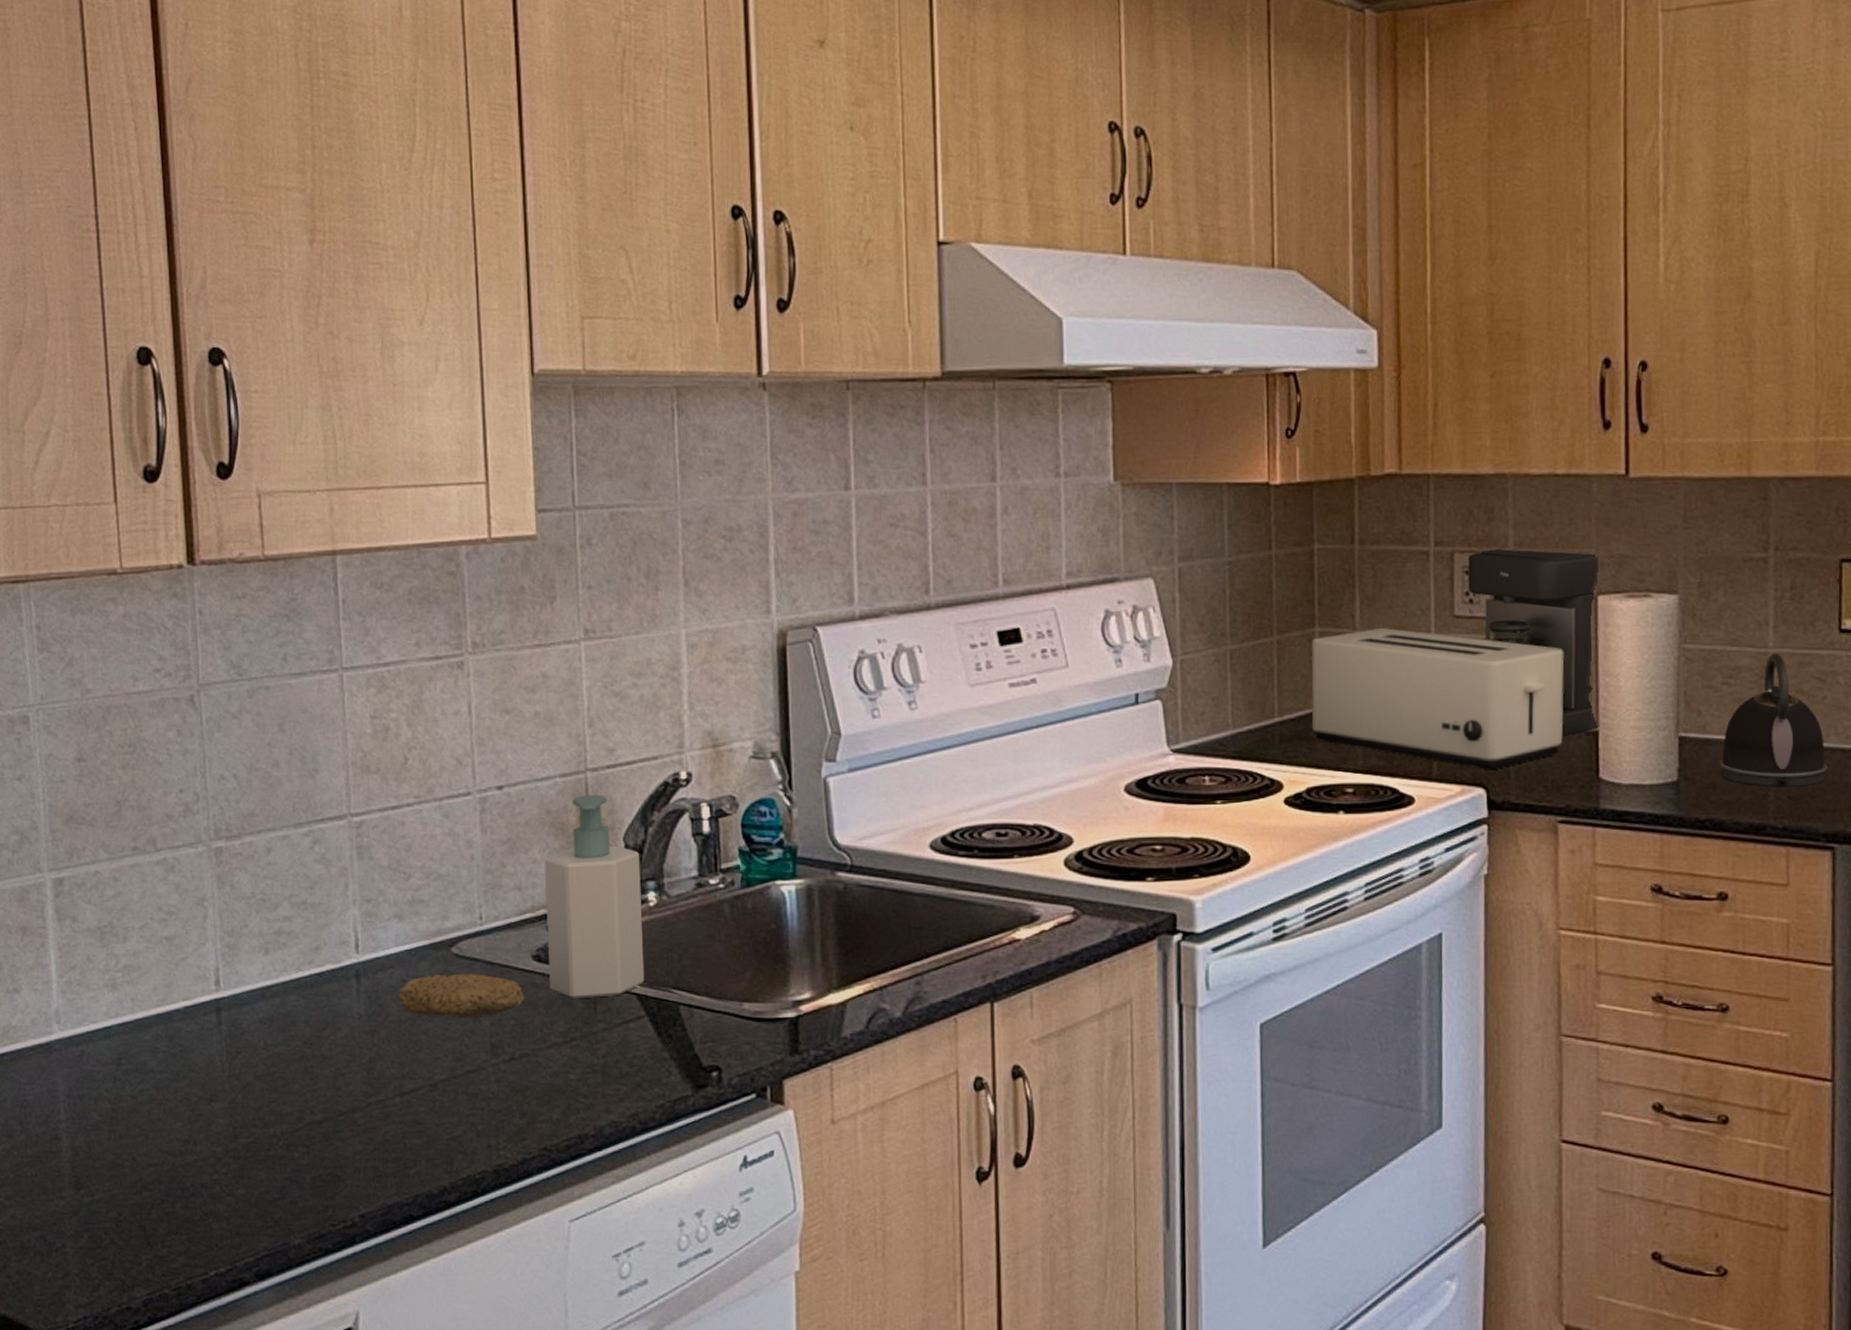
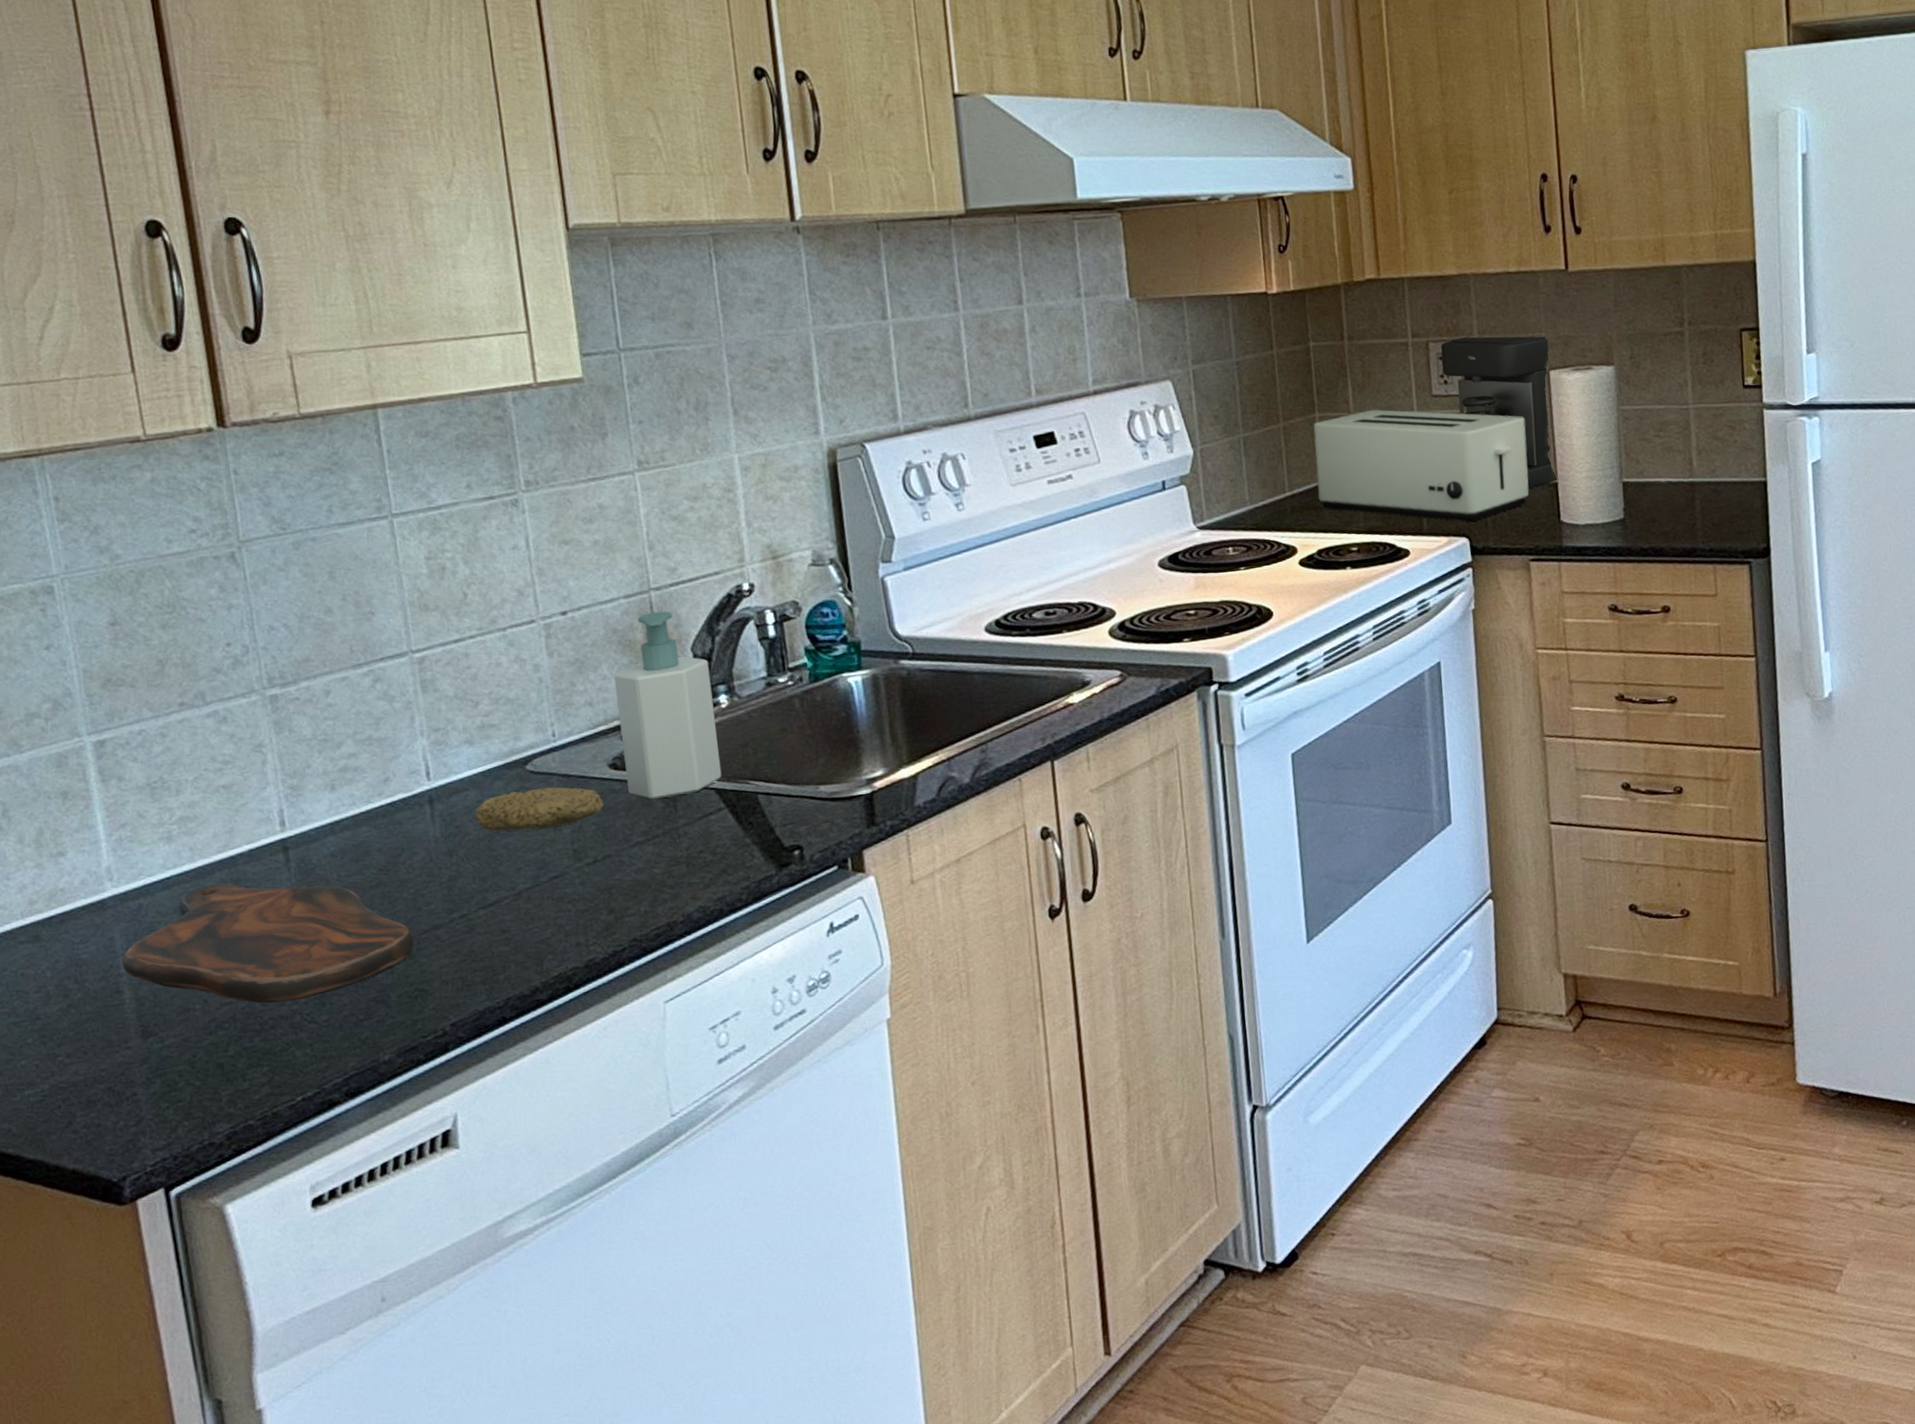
cutting board: none [62,1037,332,1170] -> present [122,882,415,1004]
kettle: present [1719,652,1828,787] -> none [1656,407,1742,518]

